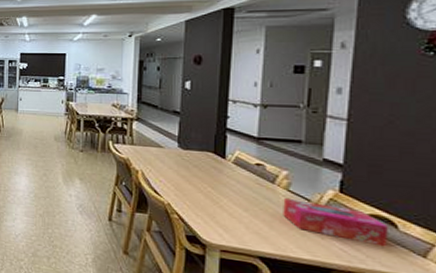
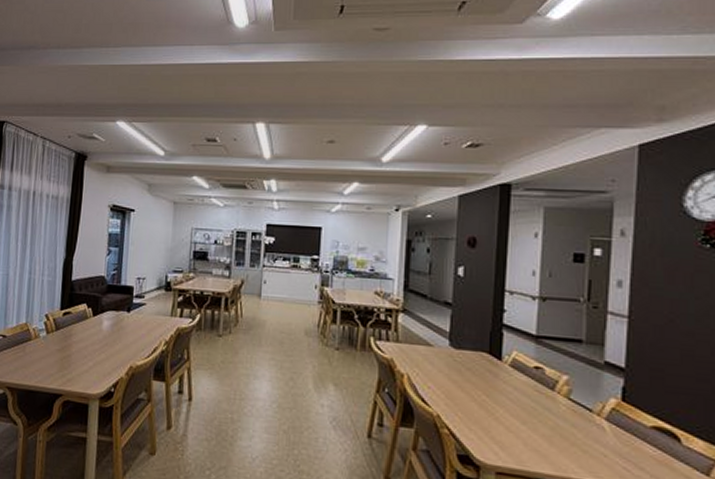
tissue box: present [283,197,388,247] -> none [563,407,671,465]

